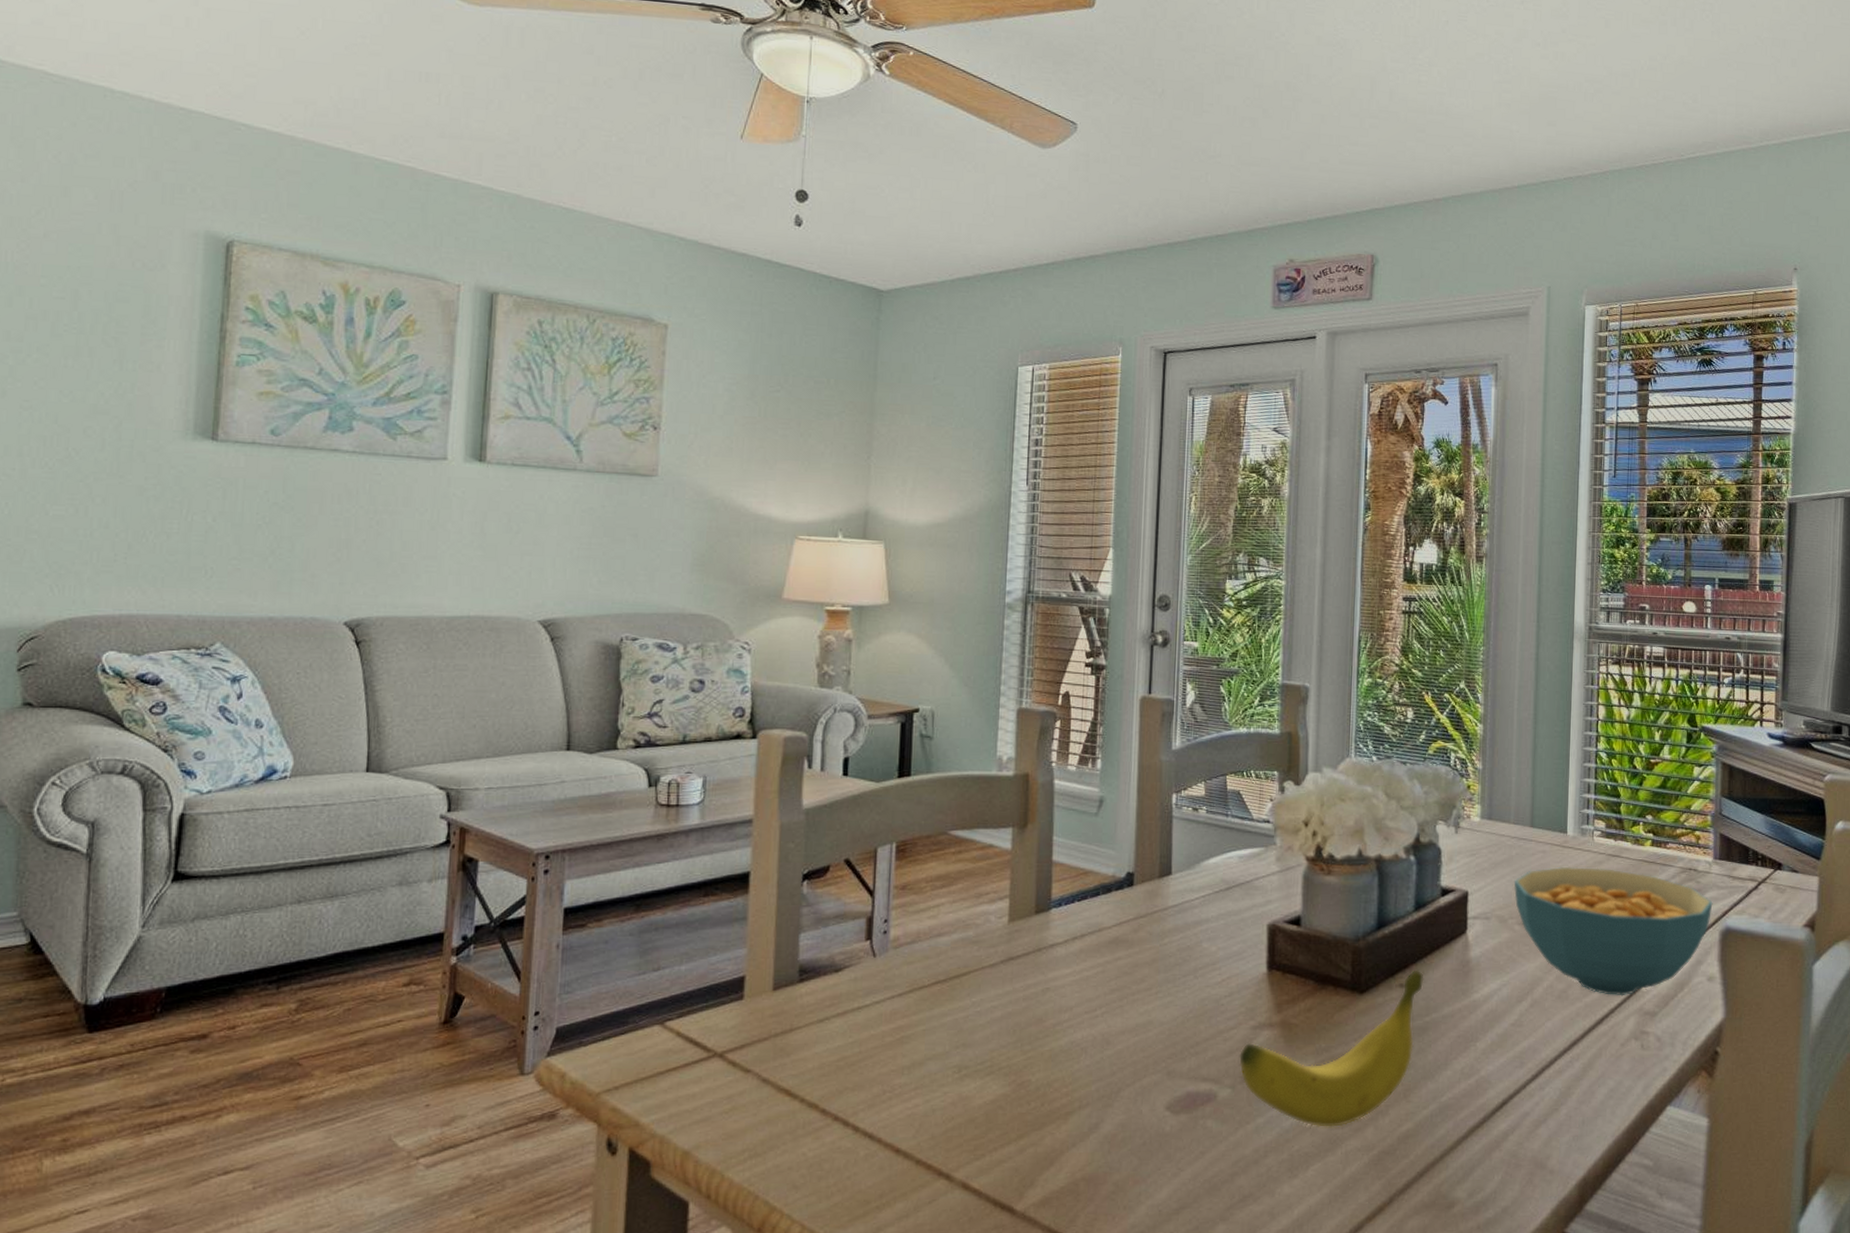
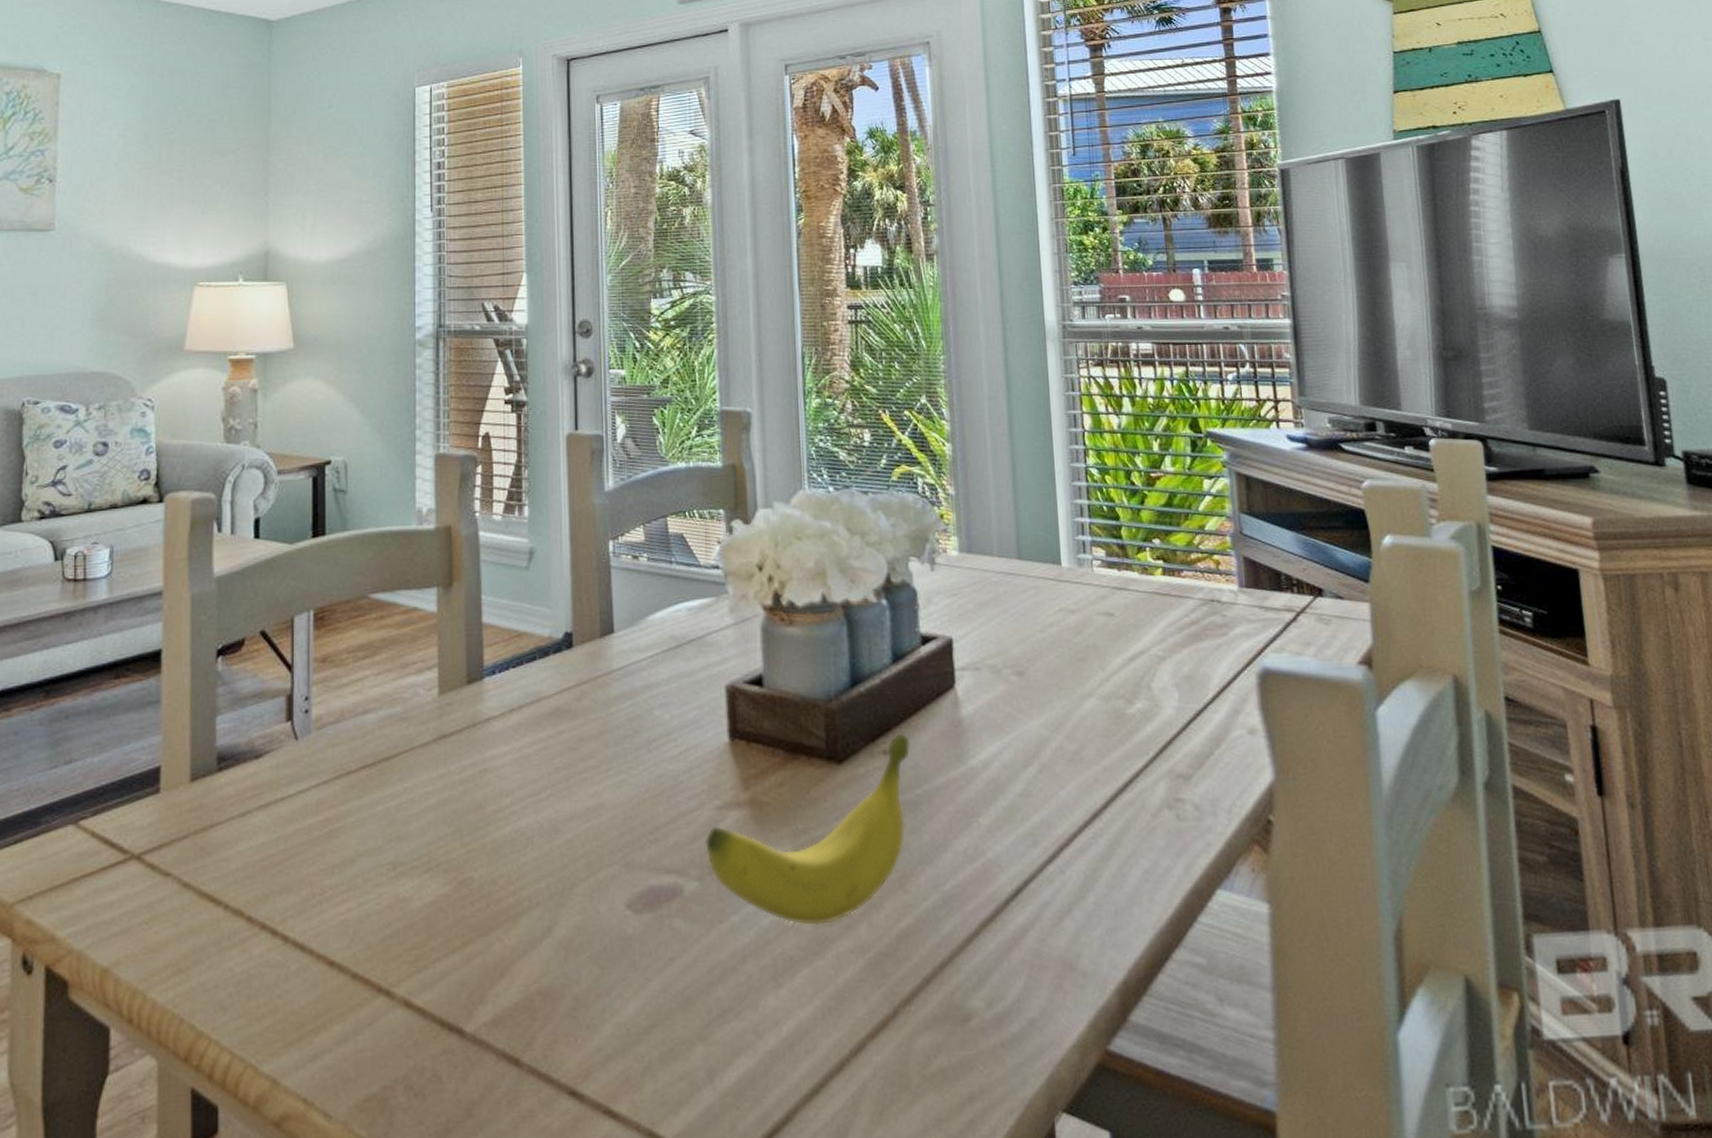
cereal bowl: present [1513,866,1713,996] -> none [1004,603,1245,757]

